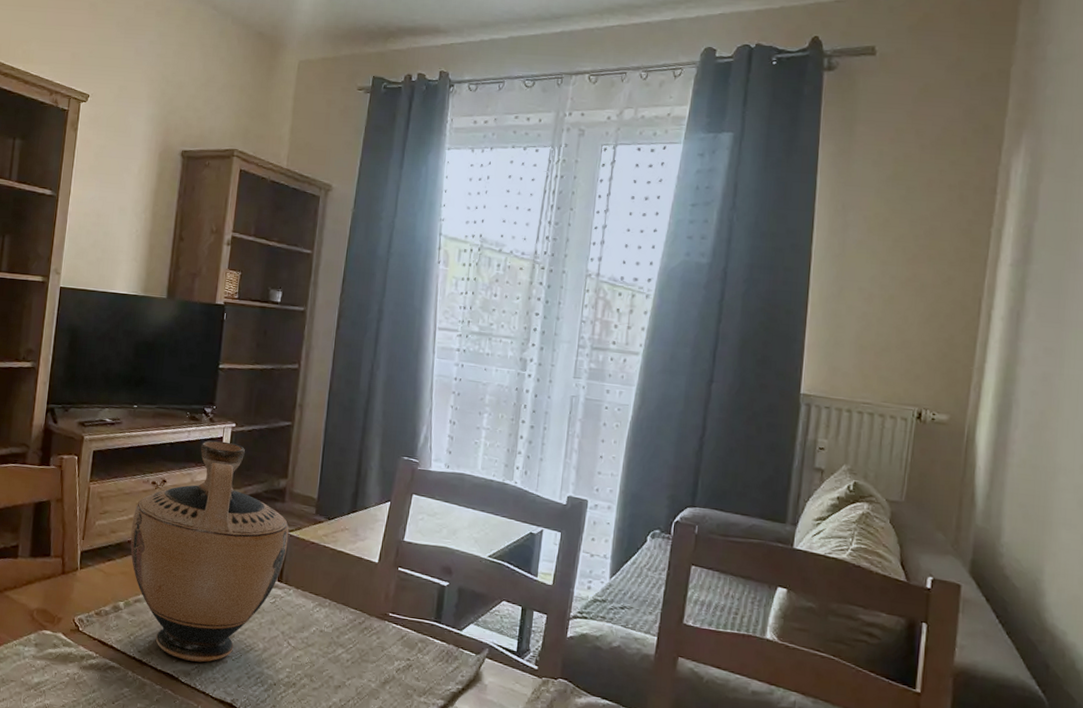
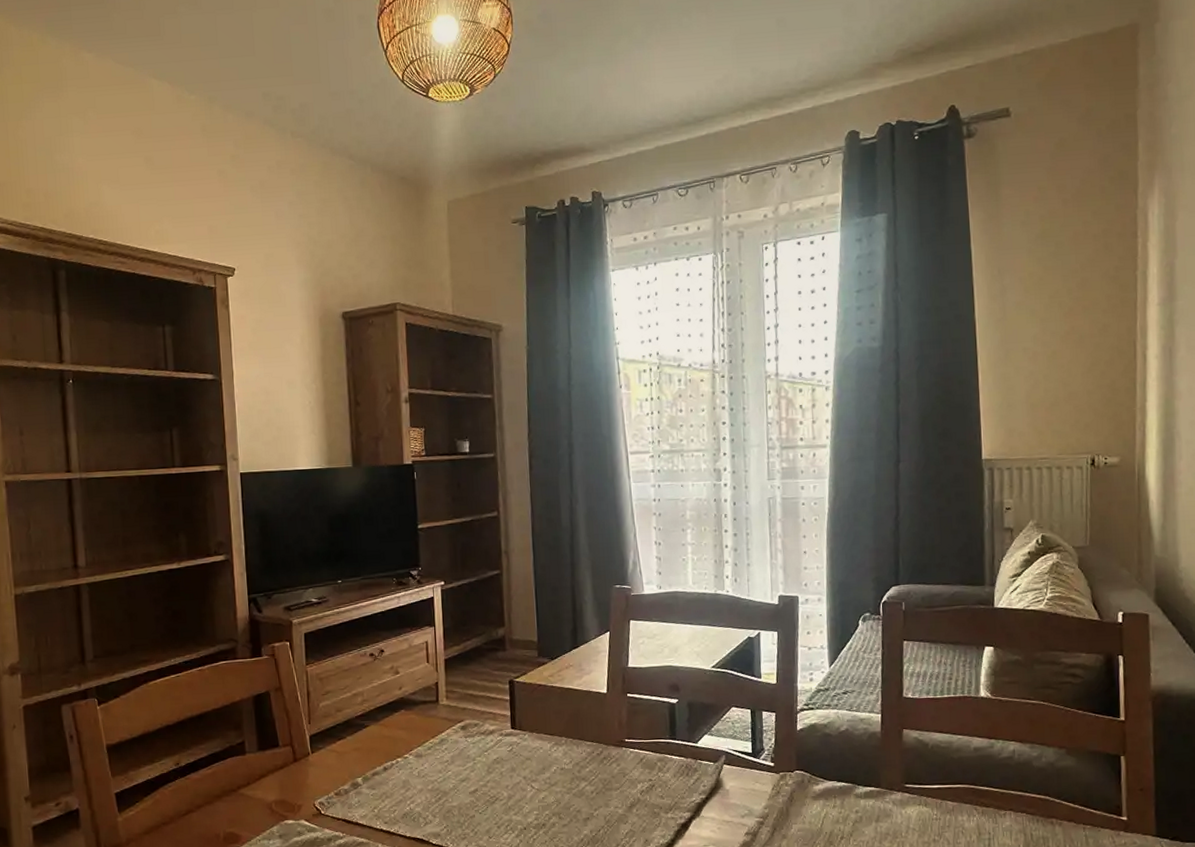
ceramic jug: present [130,440,289,662] -> none [356,601,516,823]

